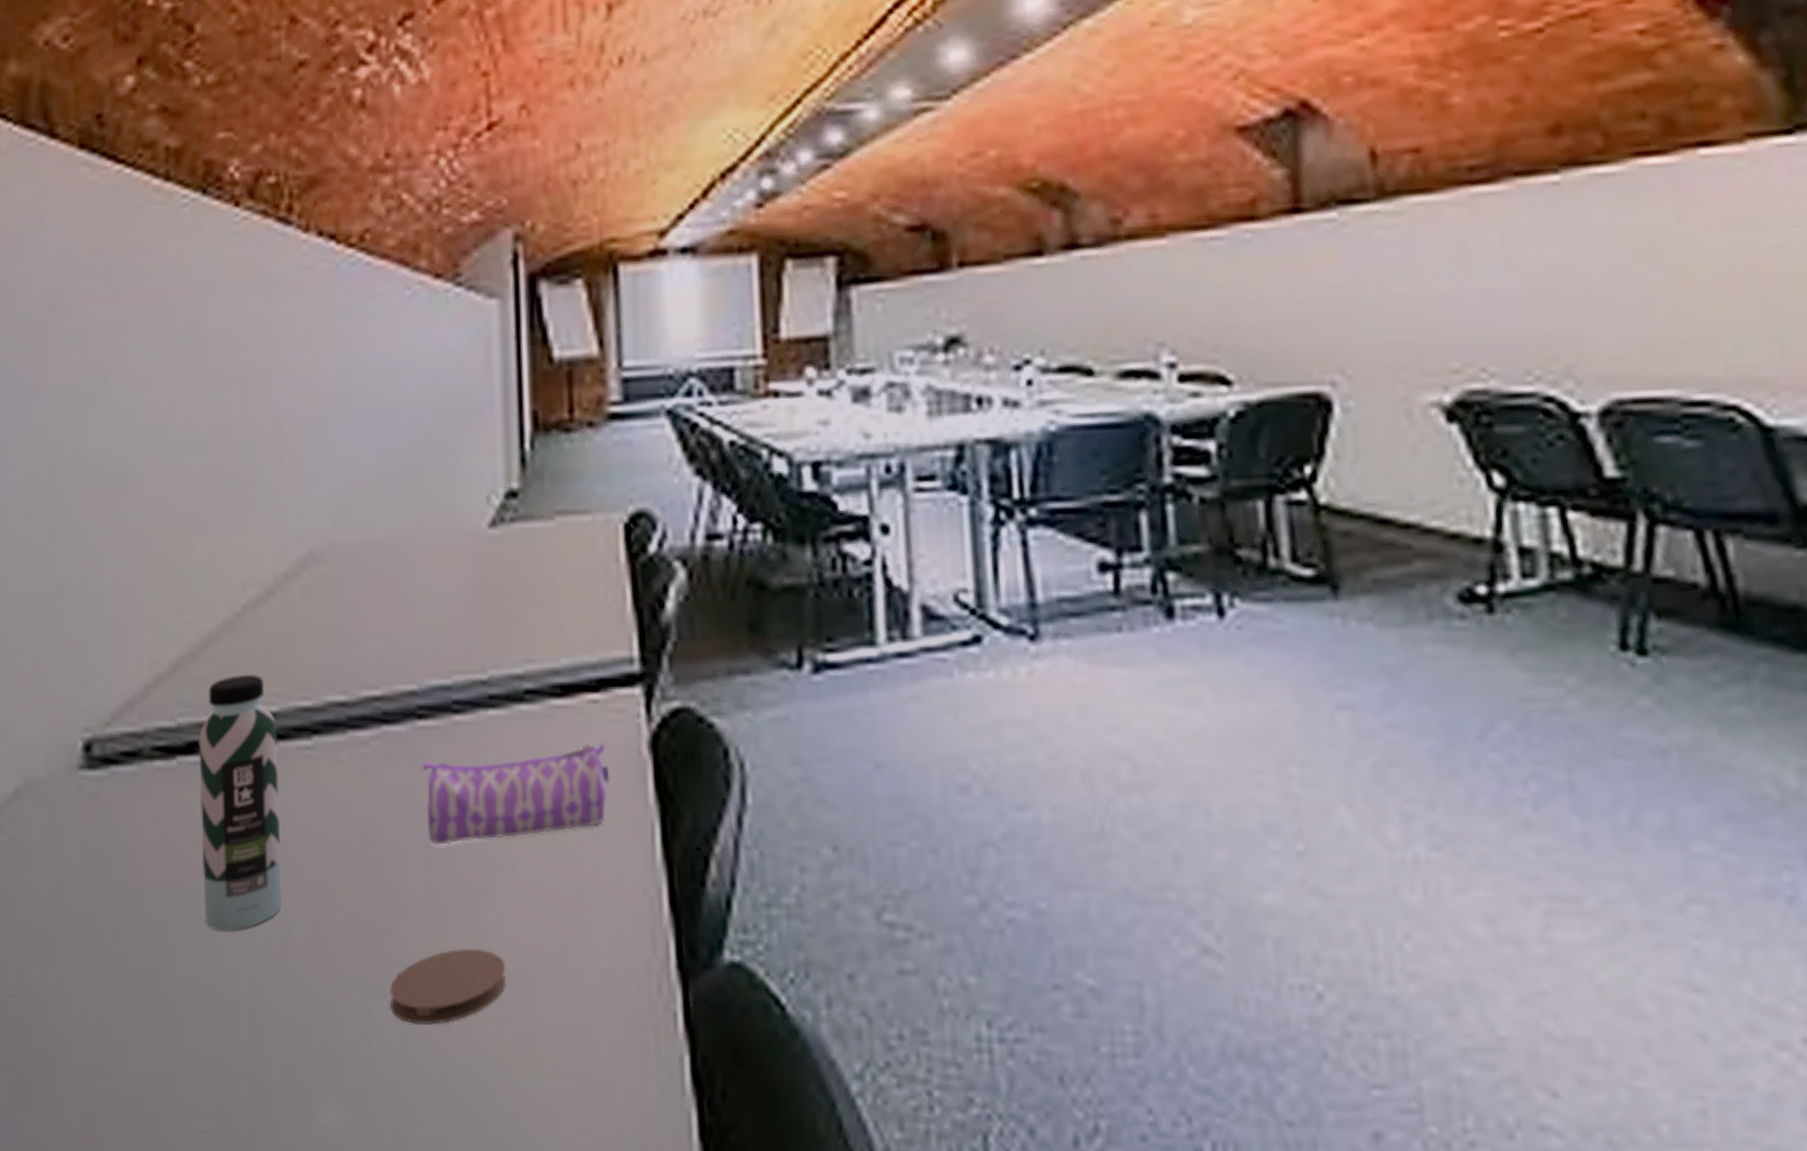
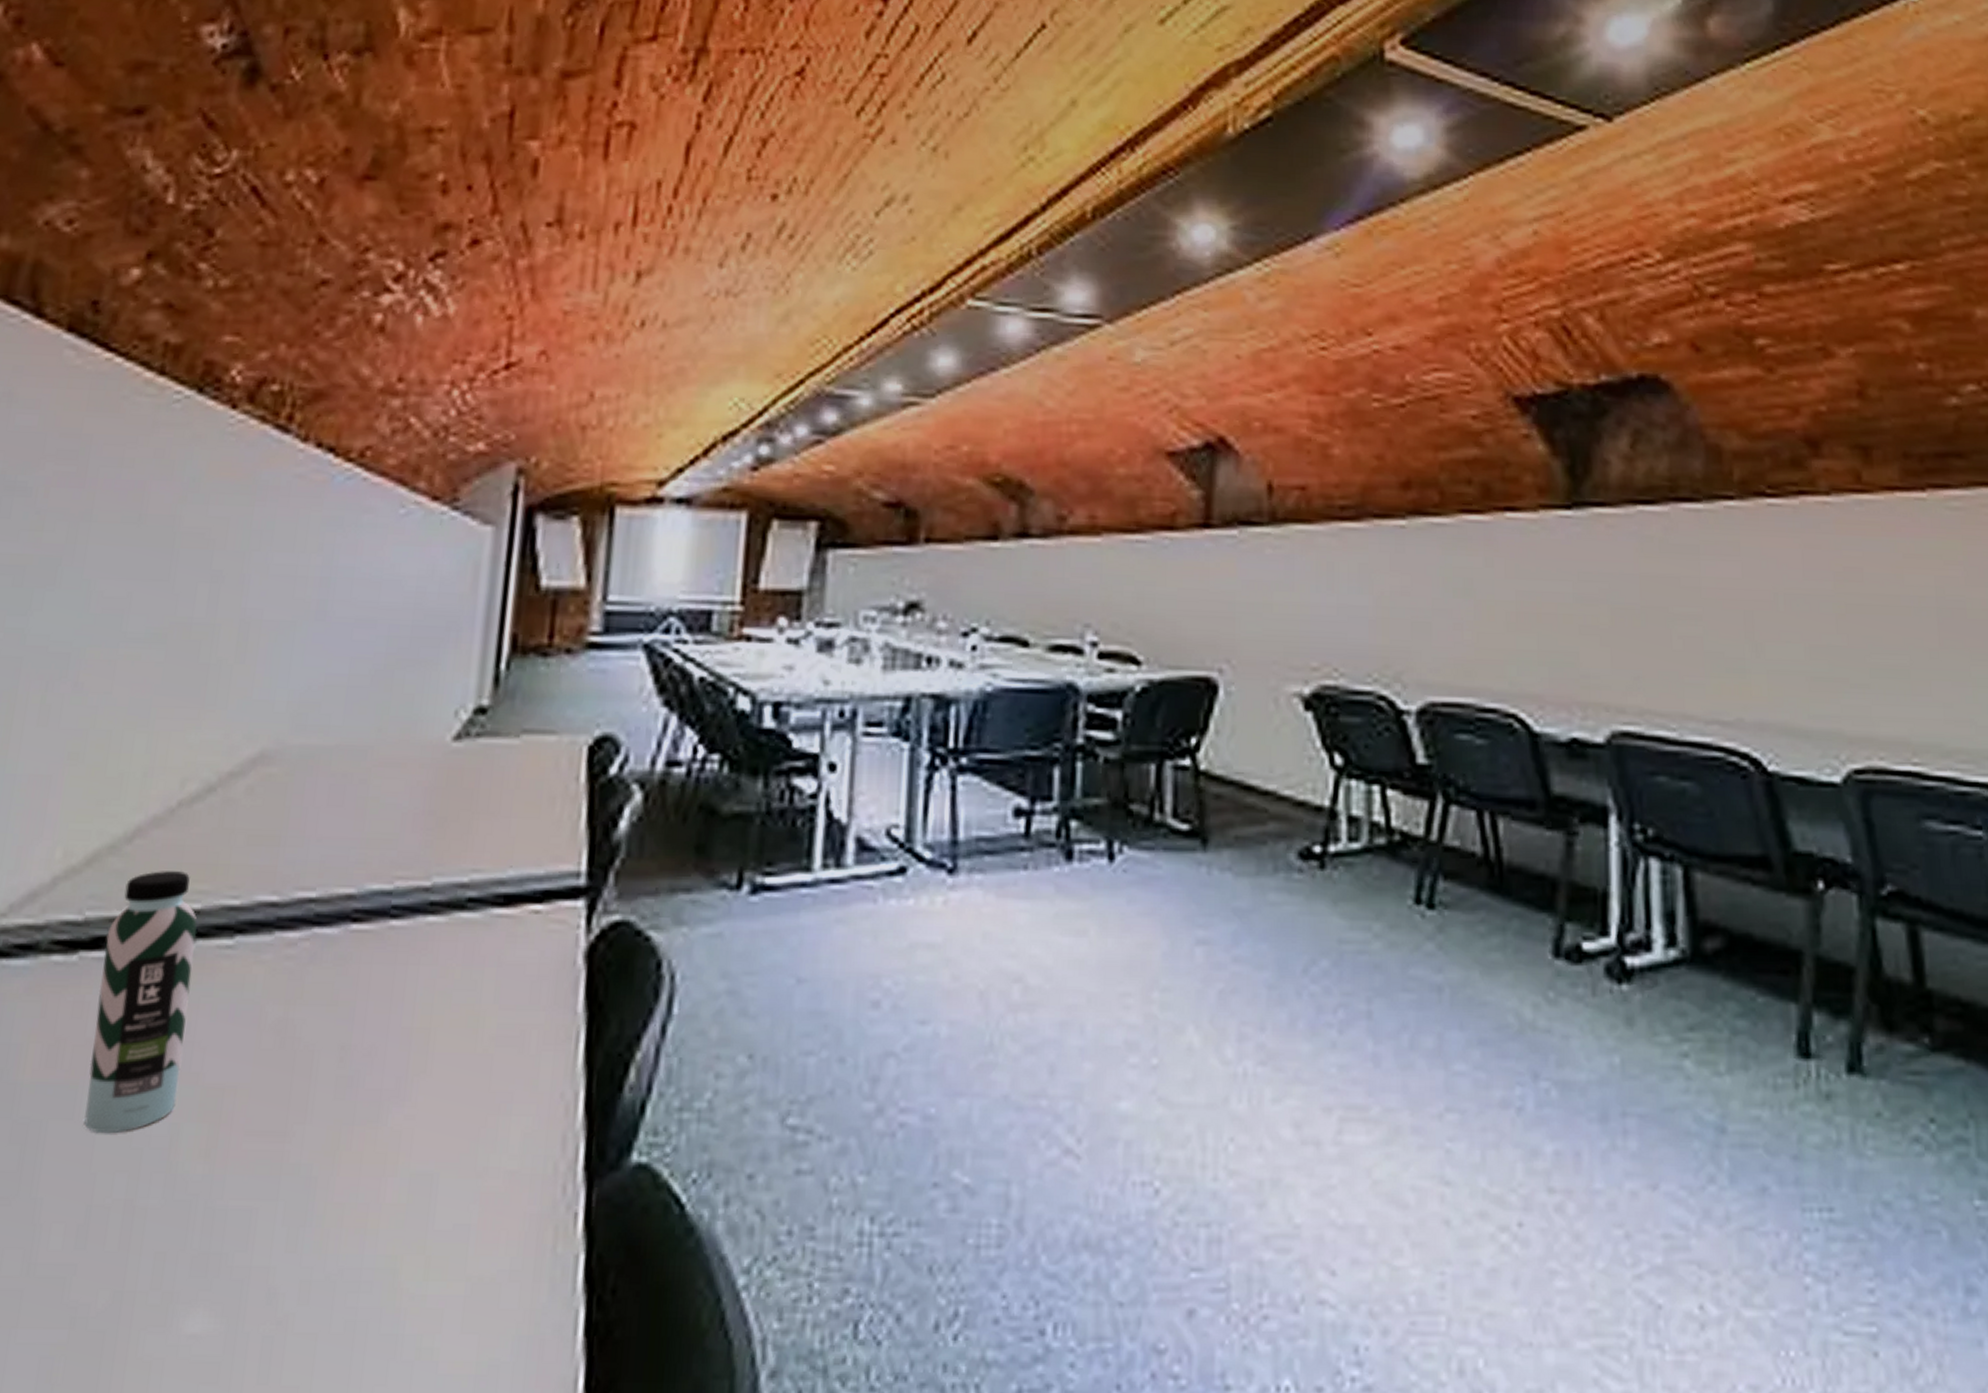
coaster: present [390,948,506,1025] -> none [280,1150,409,1228]
pencil case: present [422,741,610,845] -> none [346,950,542,1048]

